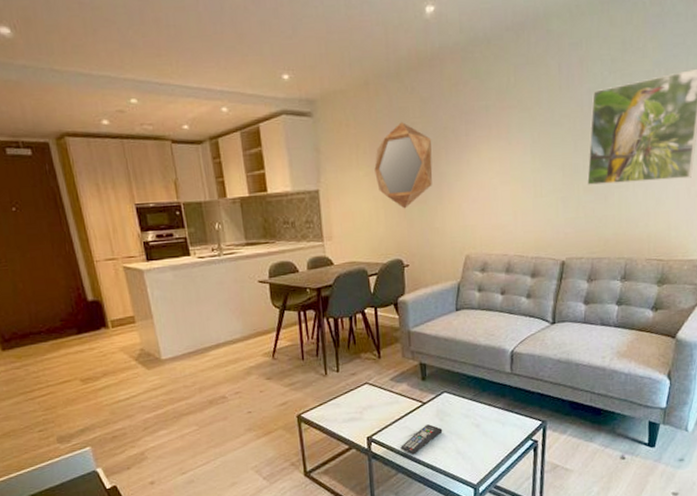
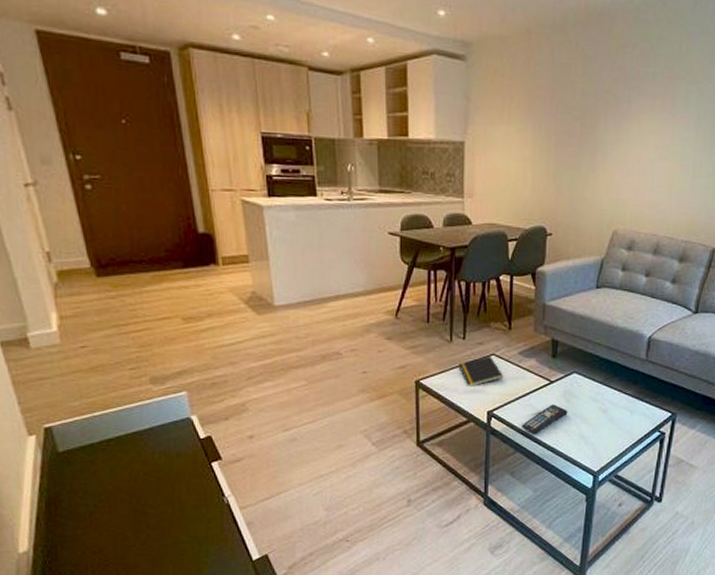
notepad: none [335,384,378,416] -> present [458,355,503,387]
home mirror: present [374,122,433,209] -> none [526,79,592,173]

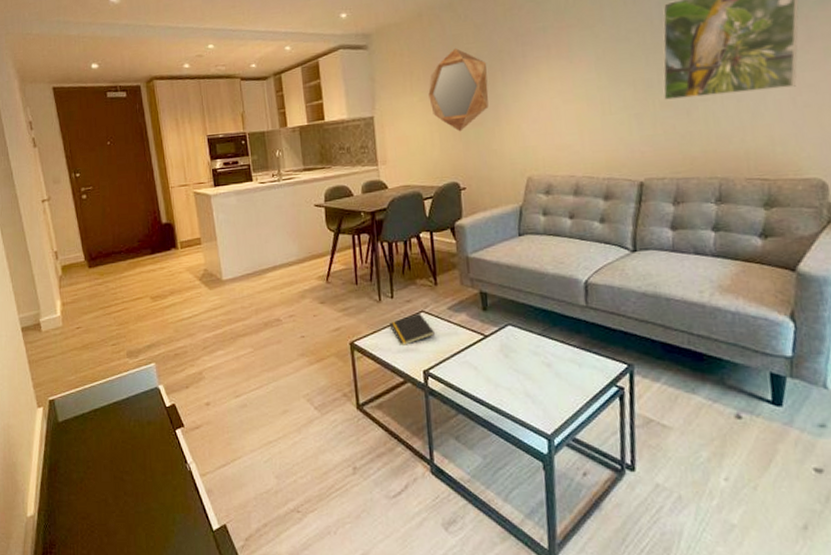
remote control: present [522,405,568,435] -> none [460,360,508,394]
home mirror: none [526,79,592,173] -> present [428,48,489,132]

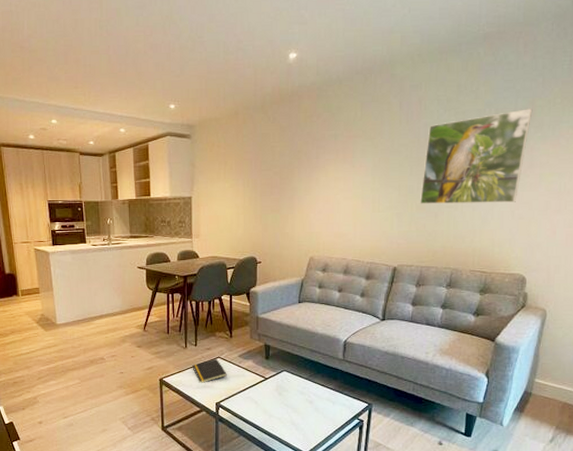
home mirror: present [428,48,489,132] -> none [238,145,288,216]

